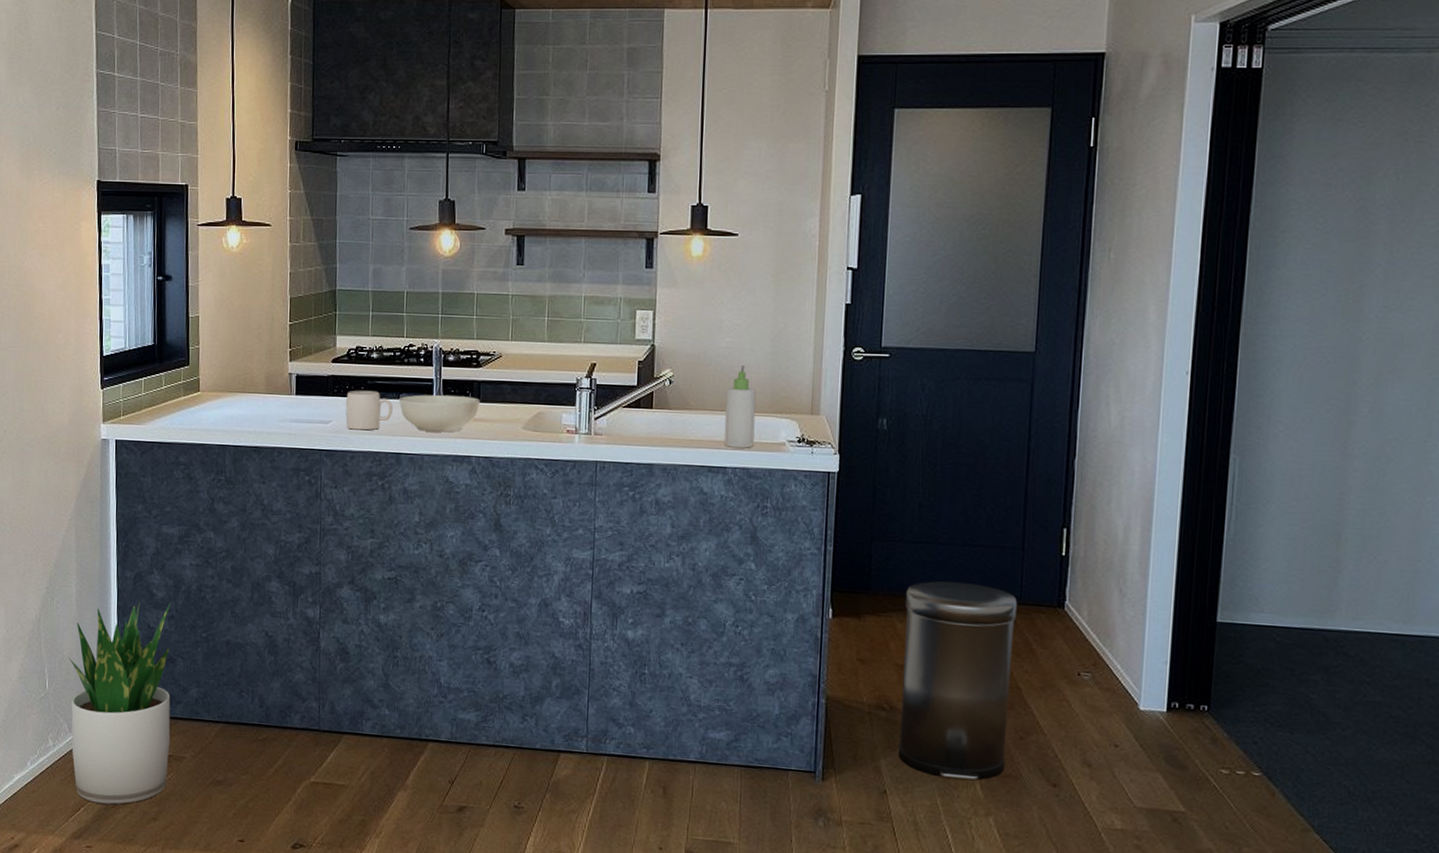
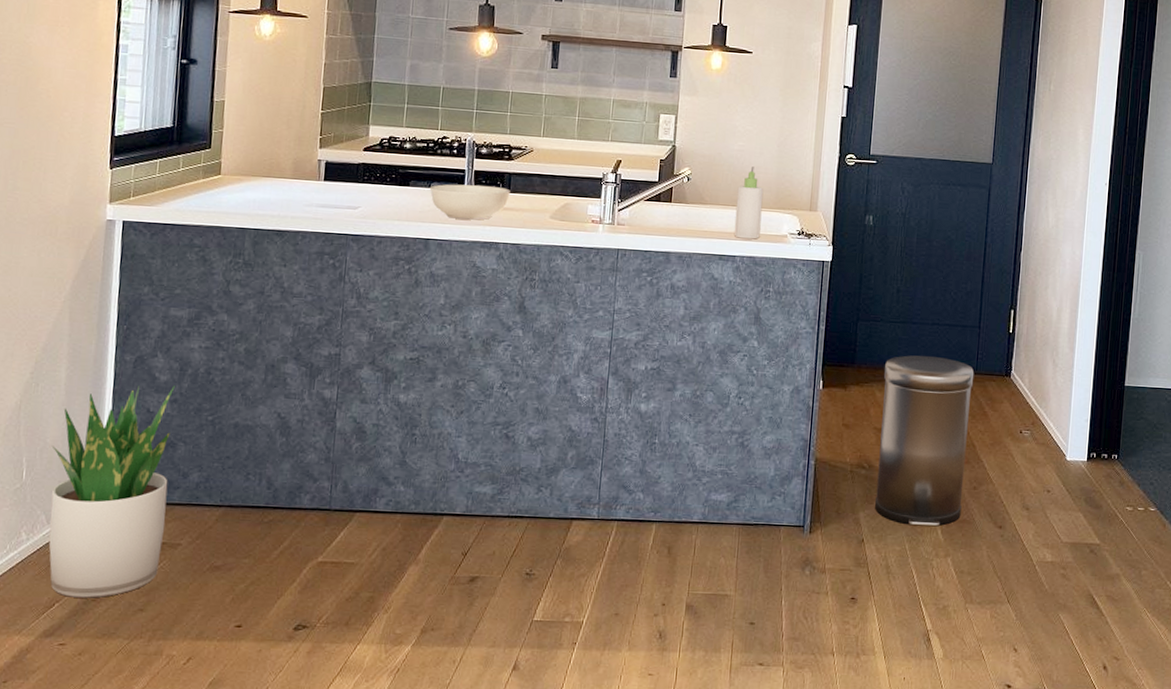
mug: present [345,390,393,431] -> none [374,178,424,217]

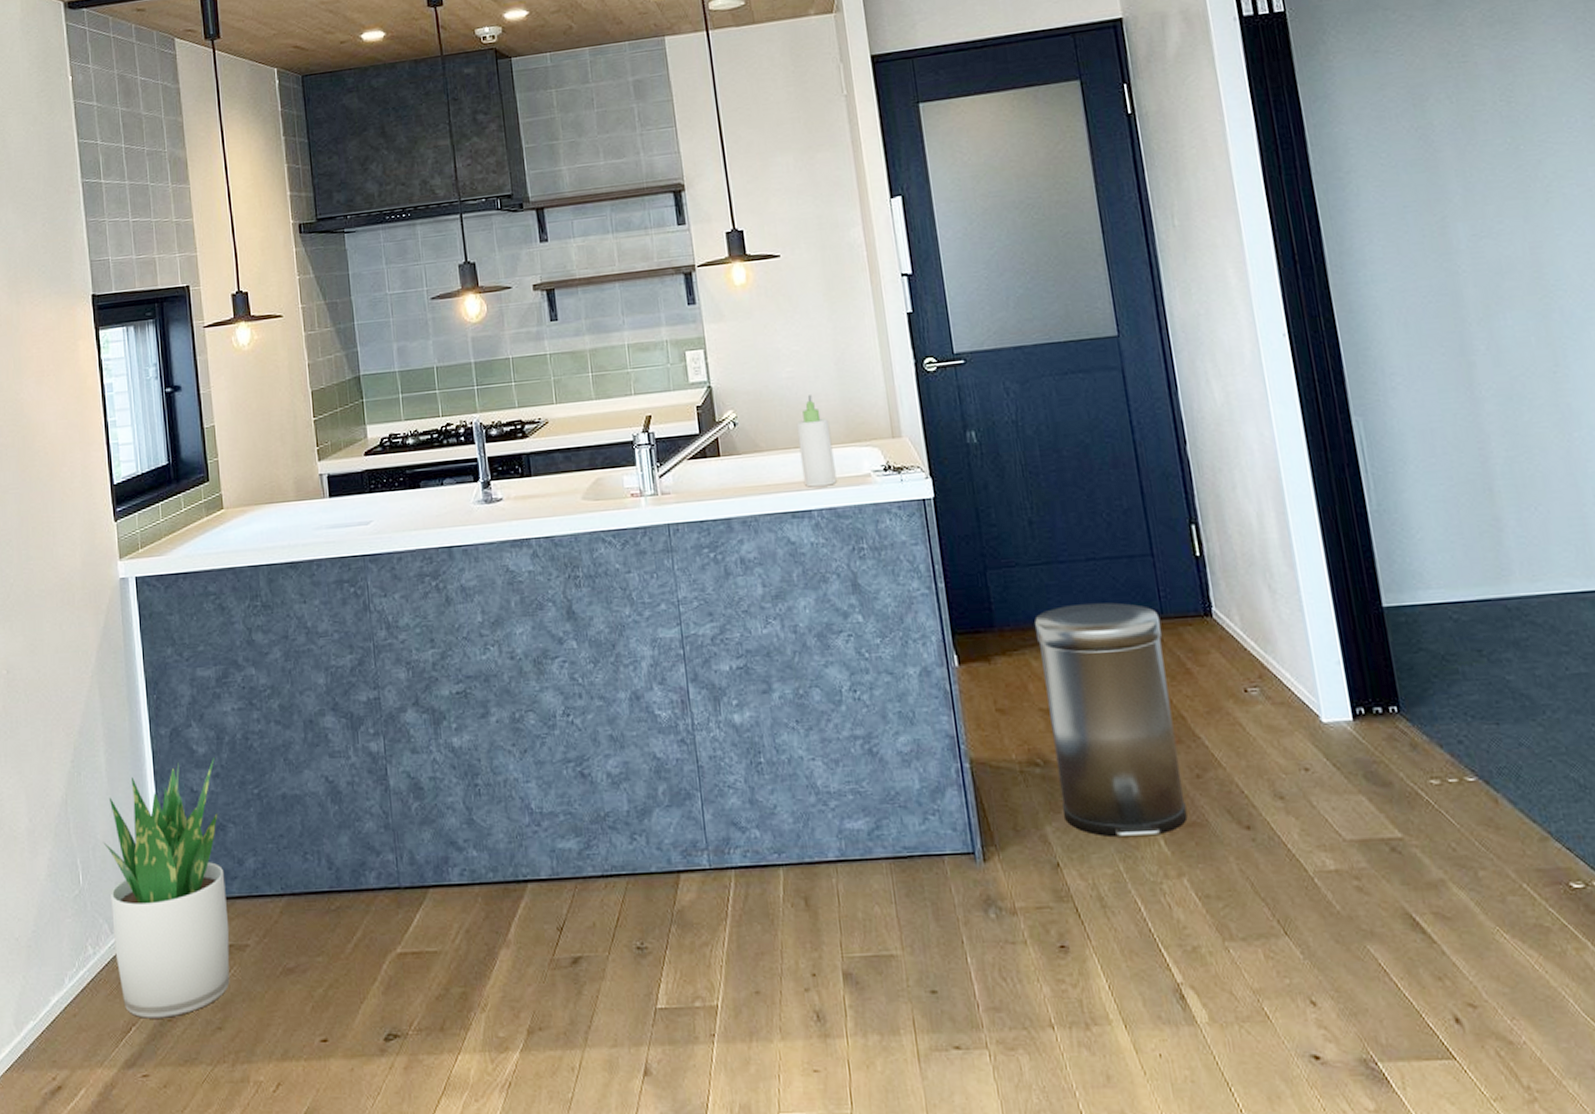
bowl: present [429,184,510,220] -> none [442,471,532,518]

